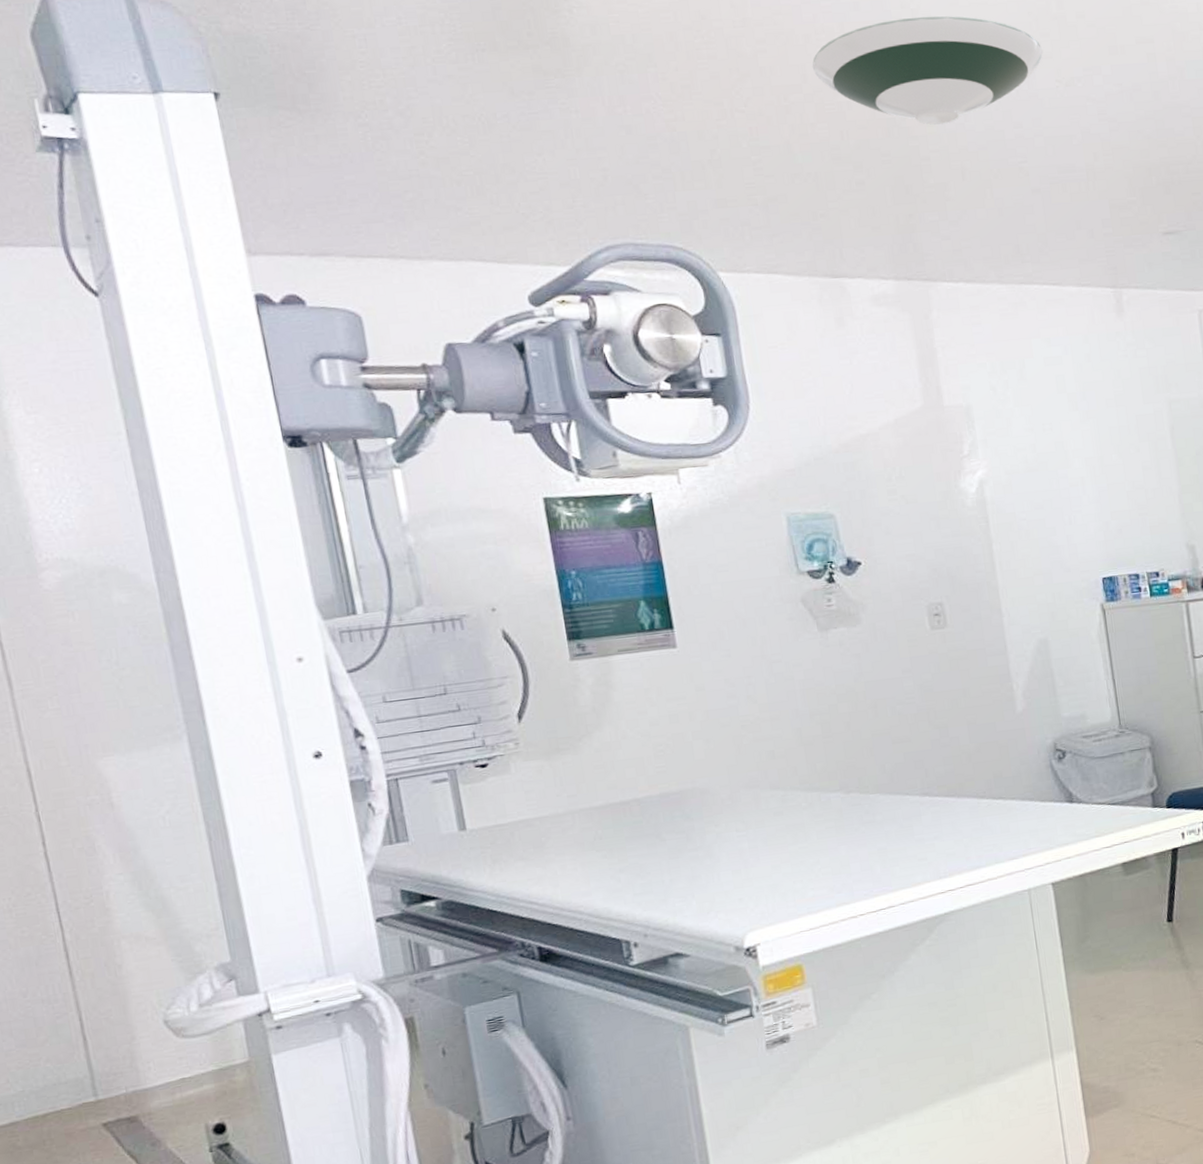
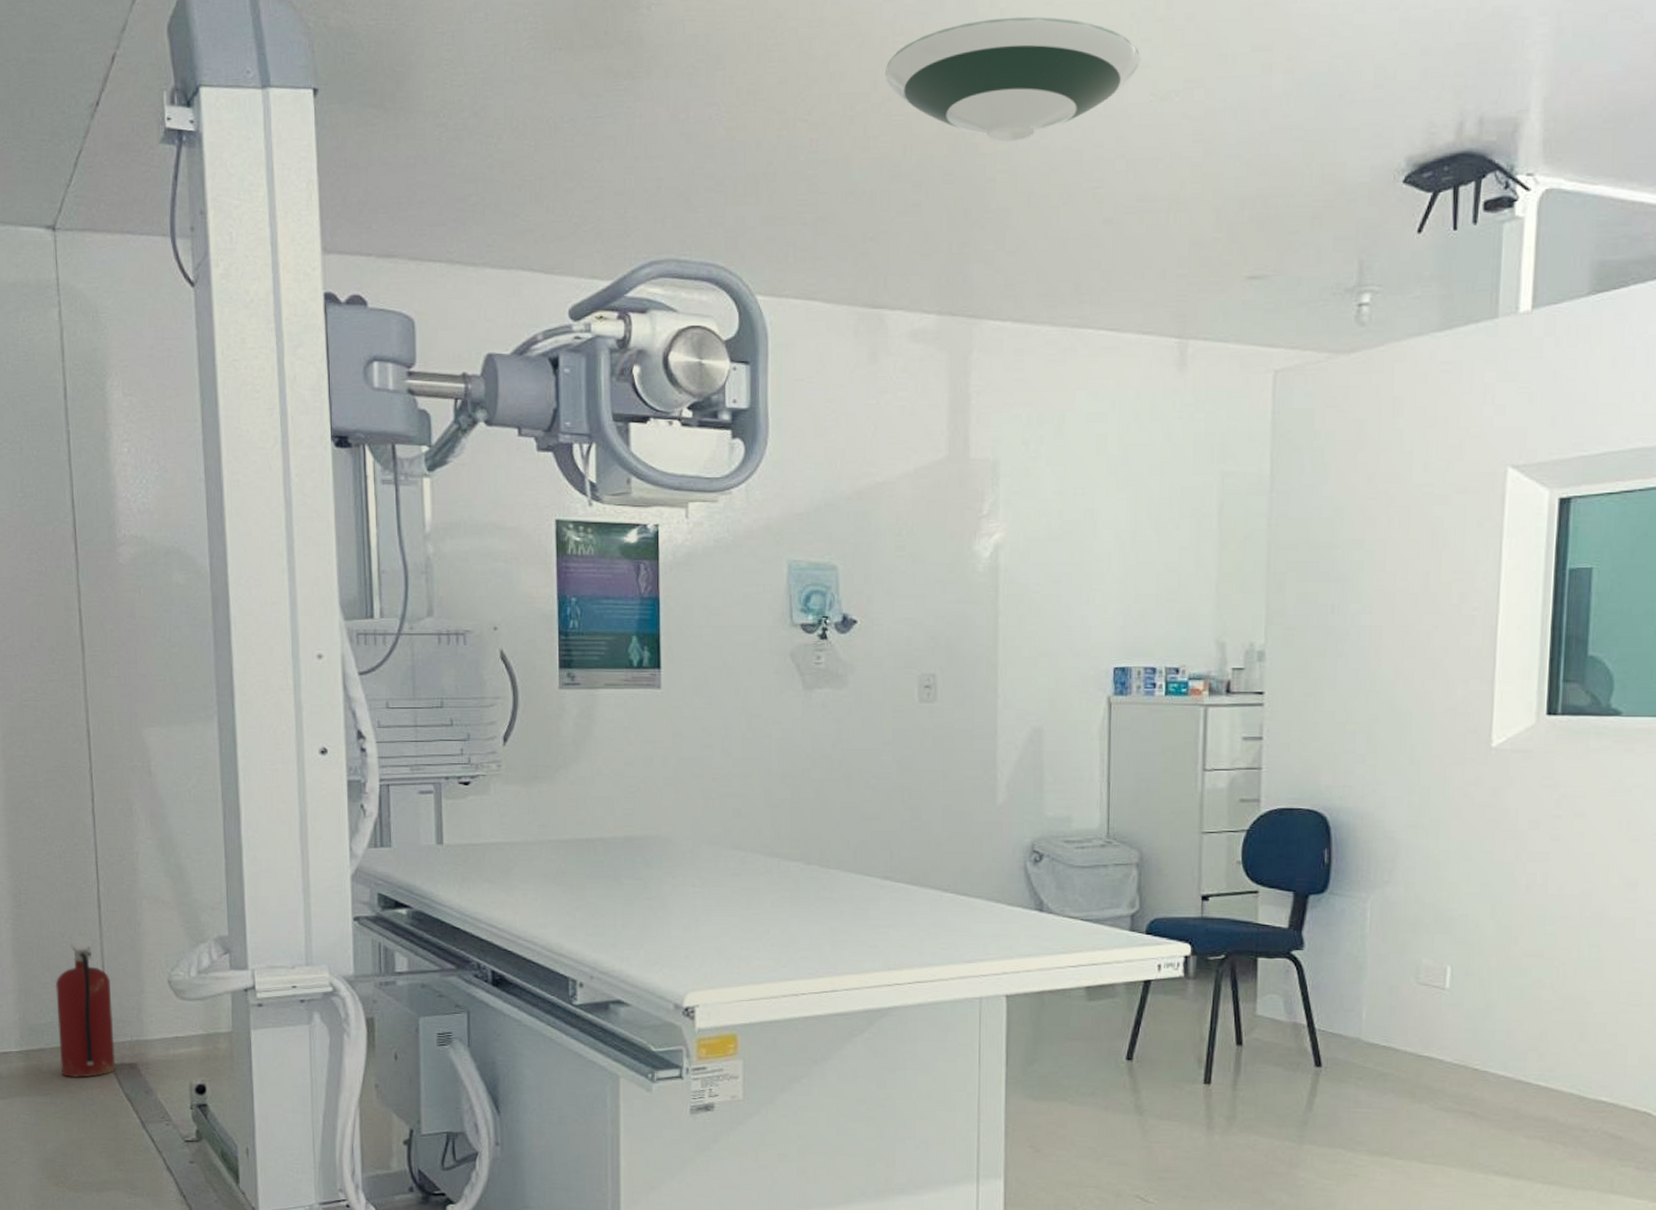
fire extinguisher: none [22,988,111,1147] -> present [55,933,116,1078]

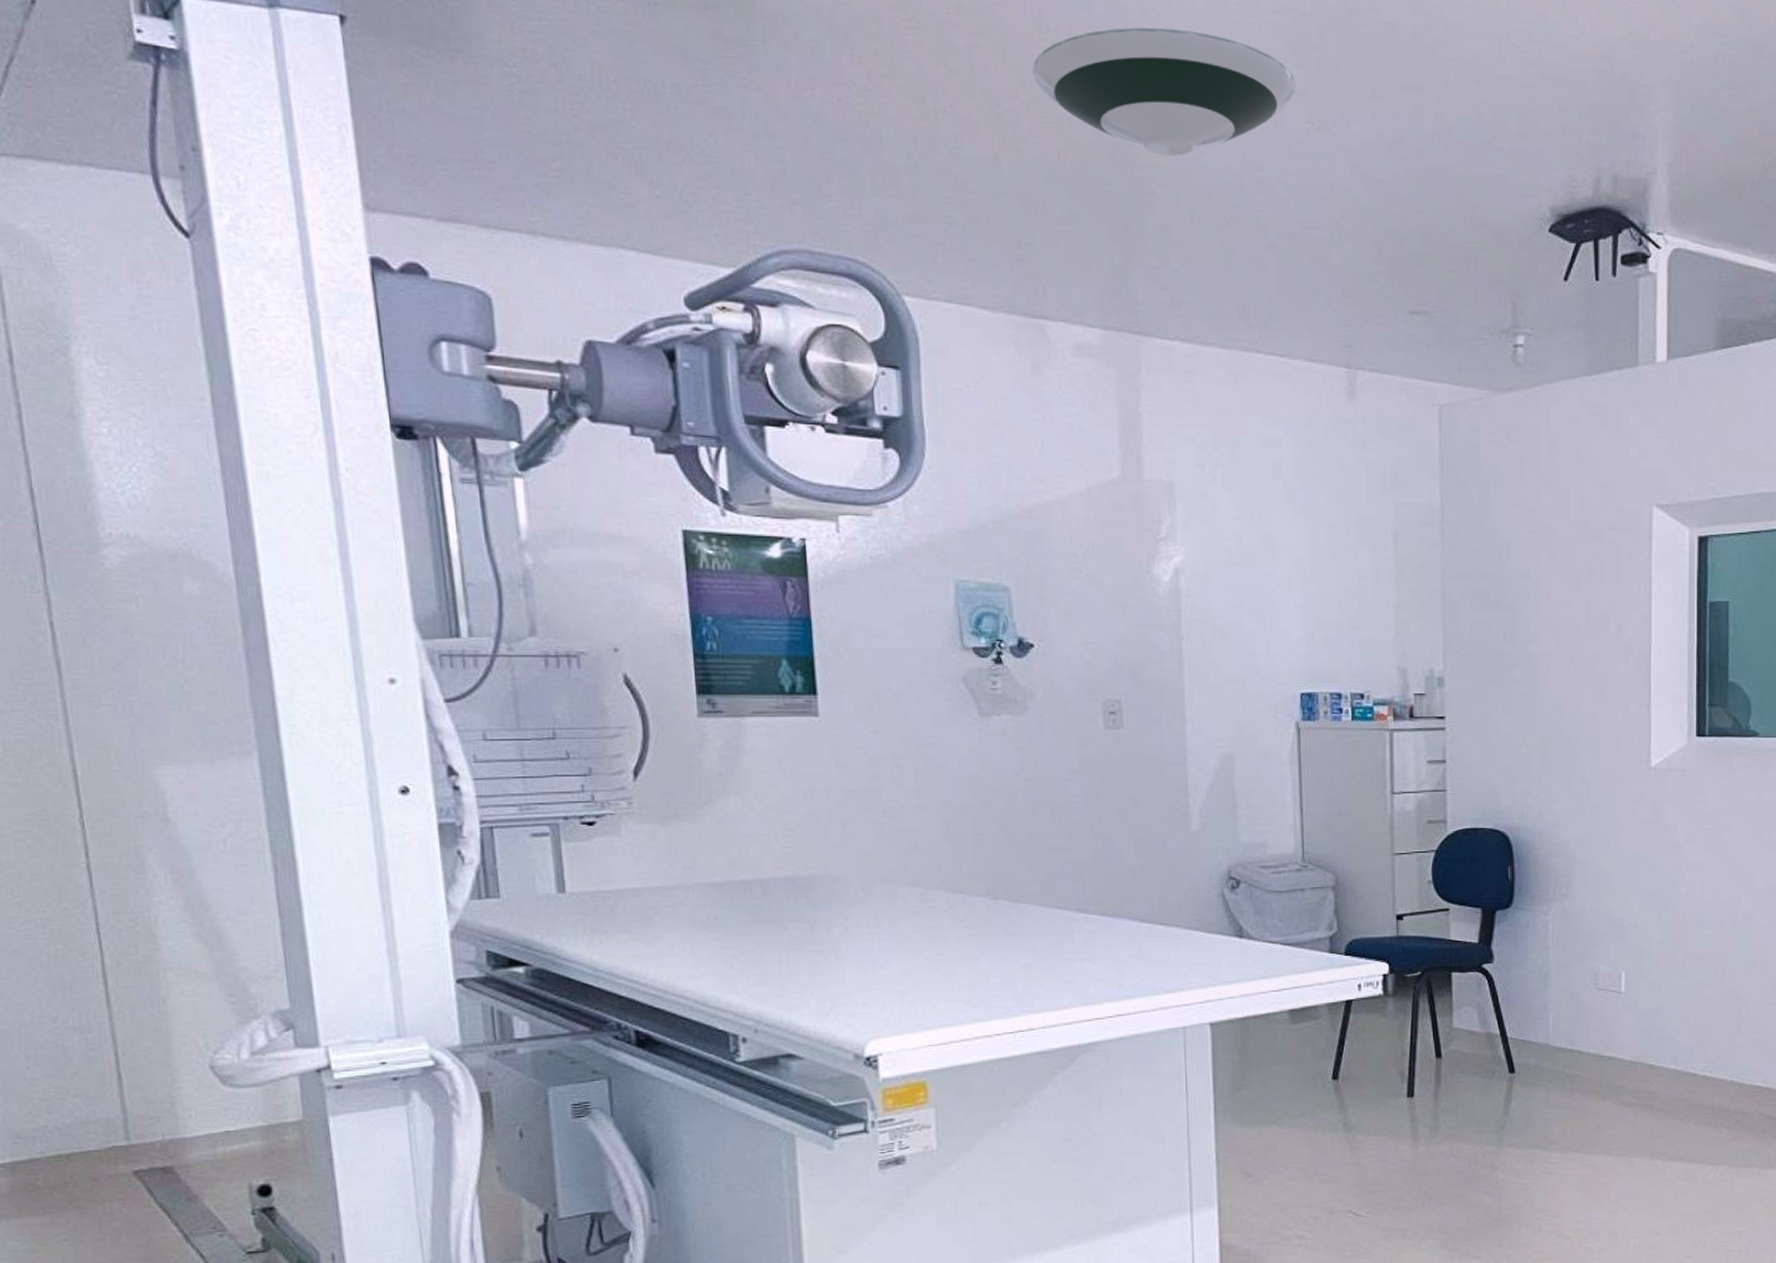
fire extinguisher: present [55,933,116,1078] -> none [47,1016,143,1190]

